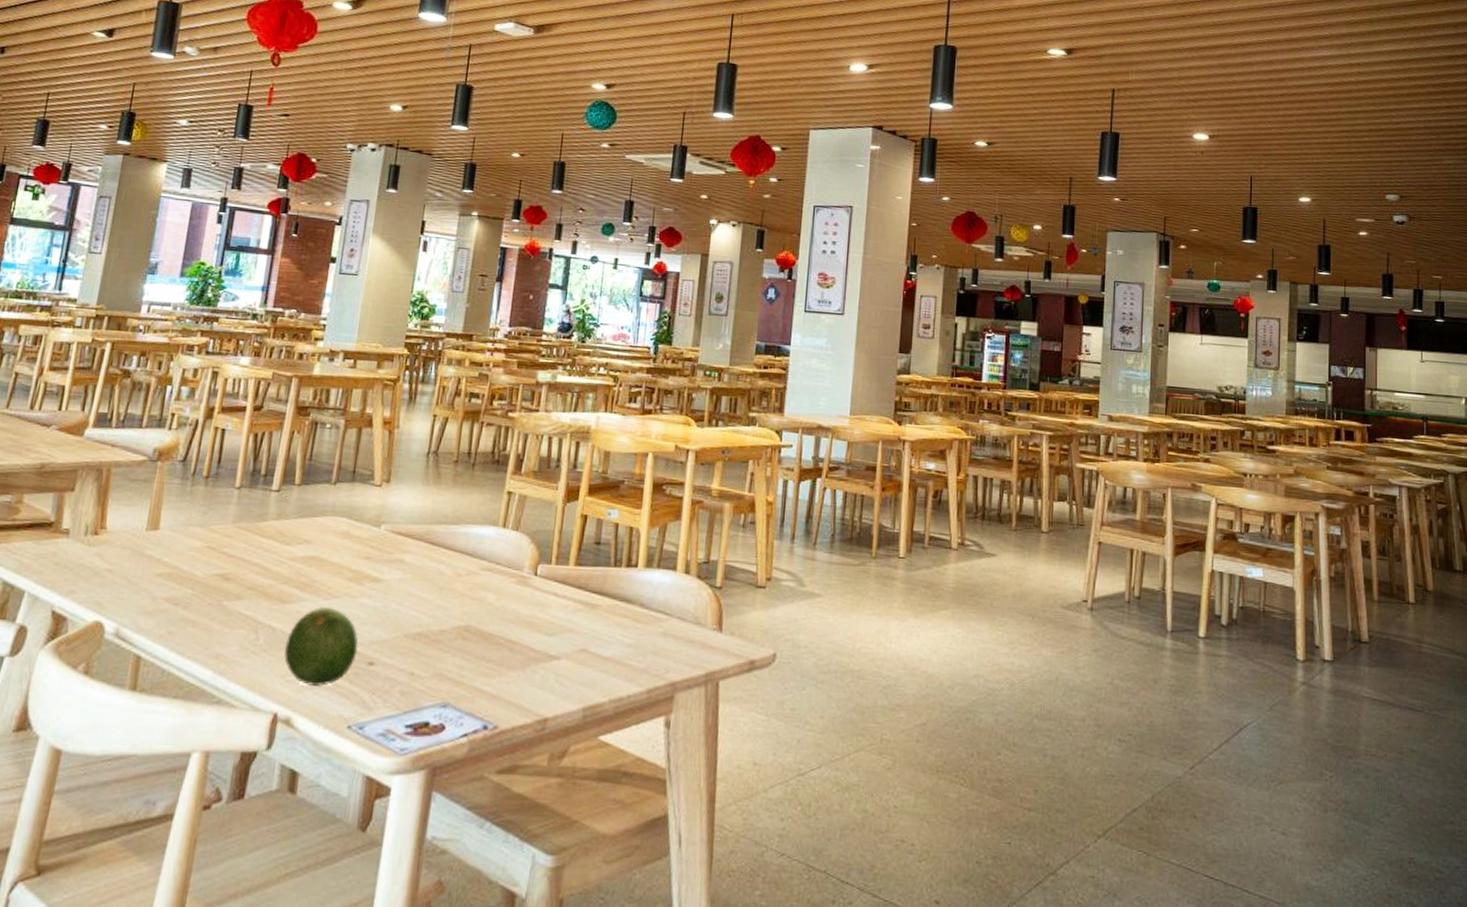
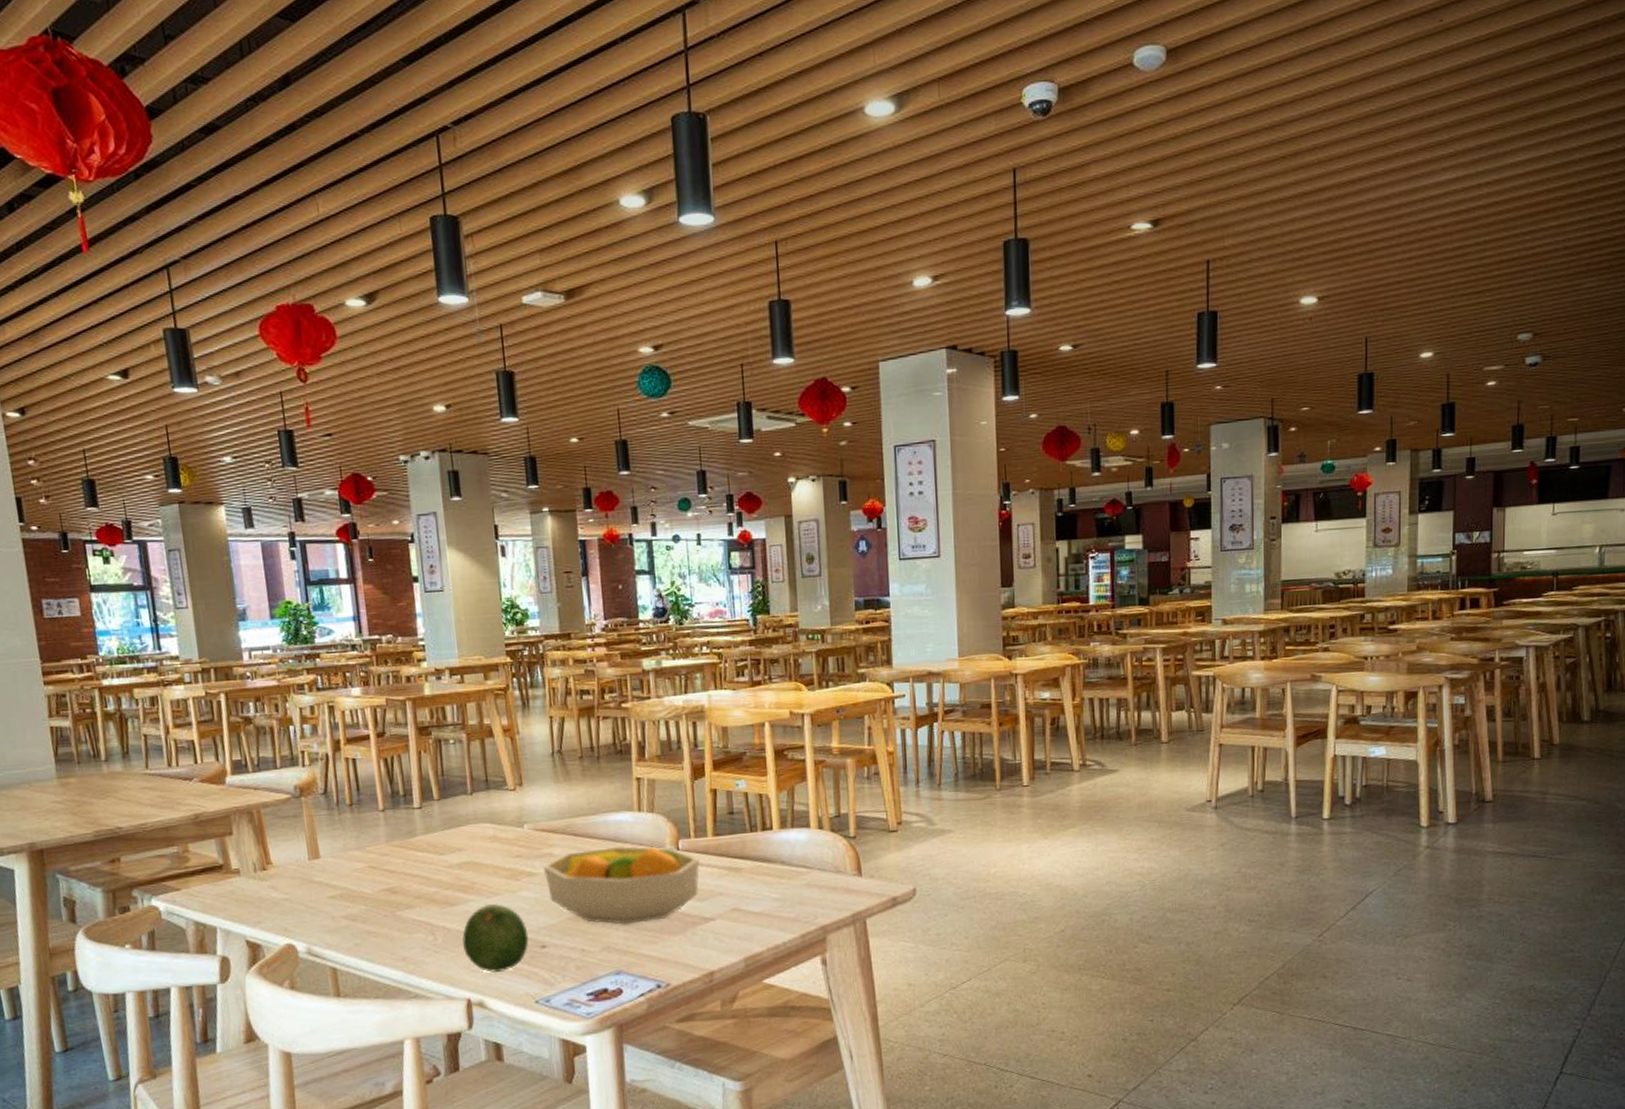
fruit bowl: none [389,561,556,652] -> present [542,845,700,926]

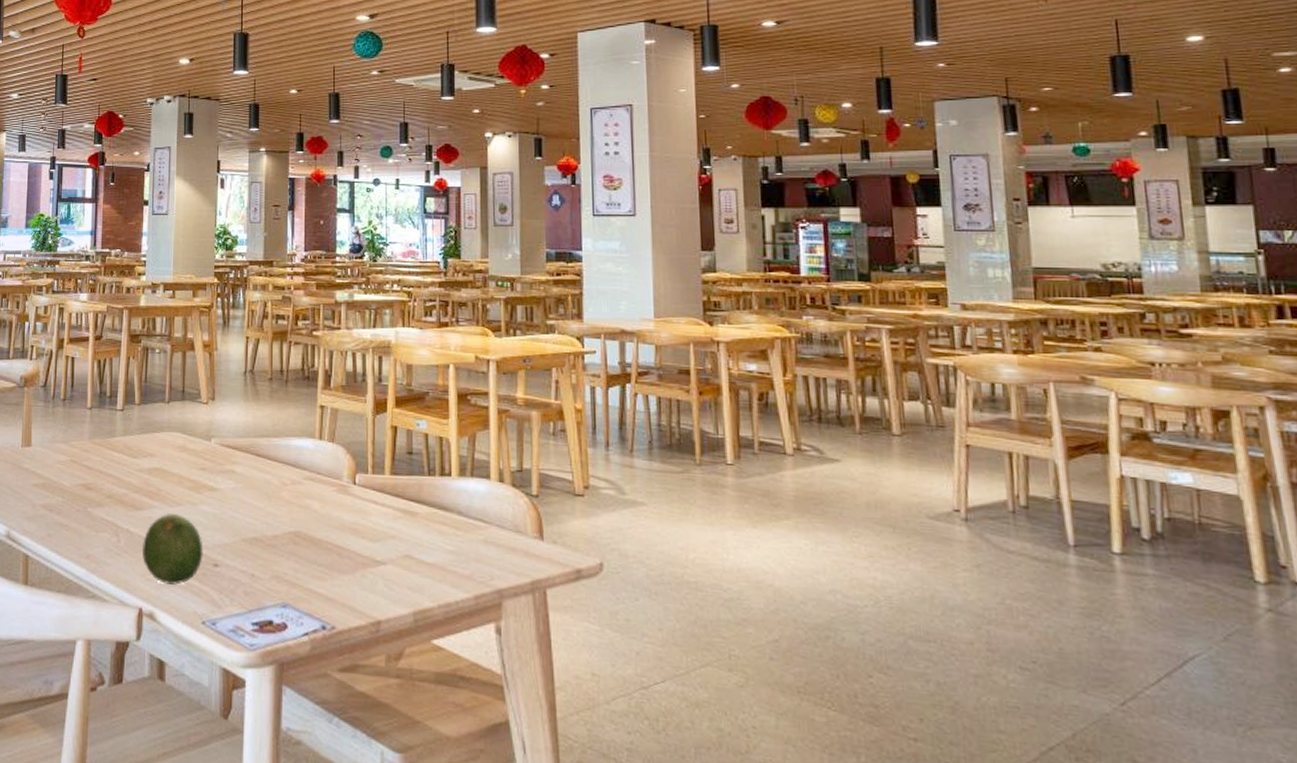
fruit bowl: present [542,845,700,926] -> none [224,471,375,556]

